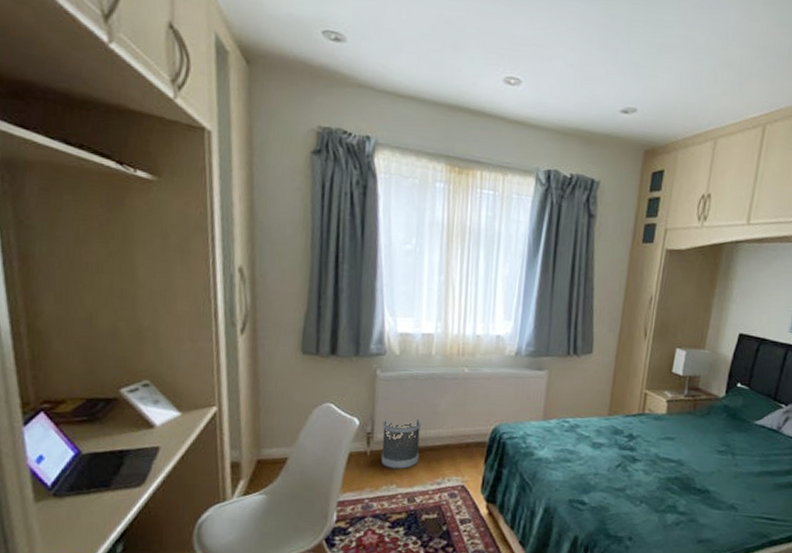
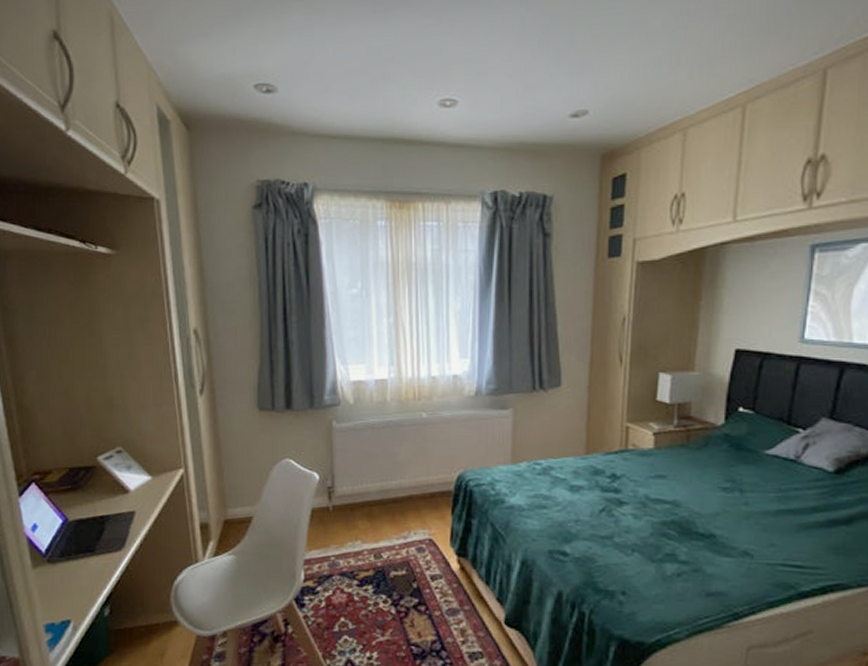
wastebasket: present [380,417,421,470] -> none [343,468,383,524]

